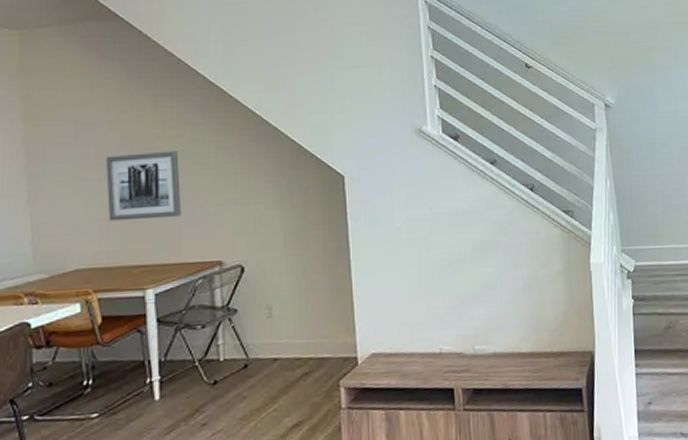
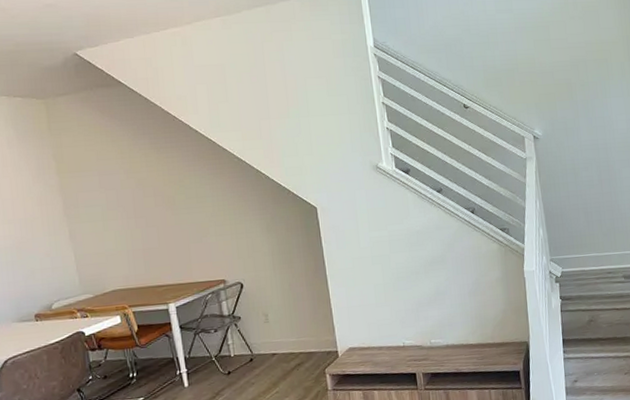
wall art: present [106,150,182,221] -> none [126,192,190,252]

